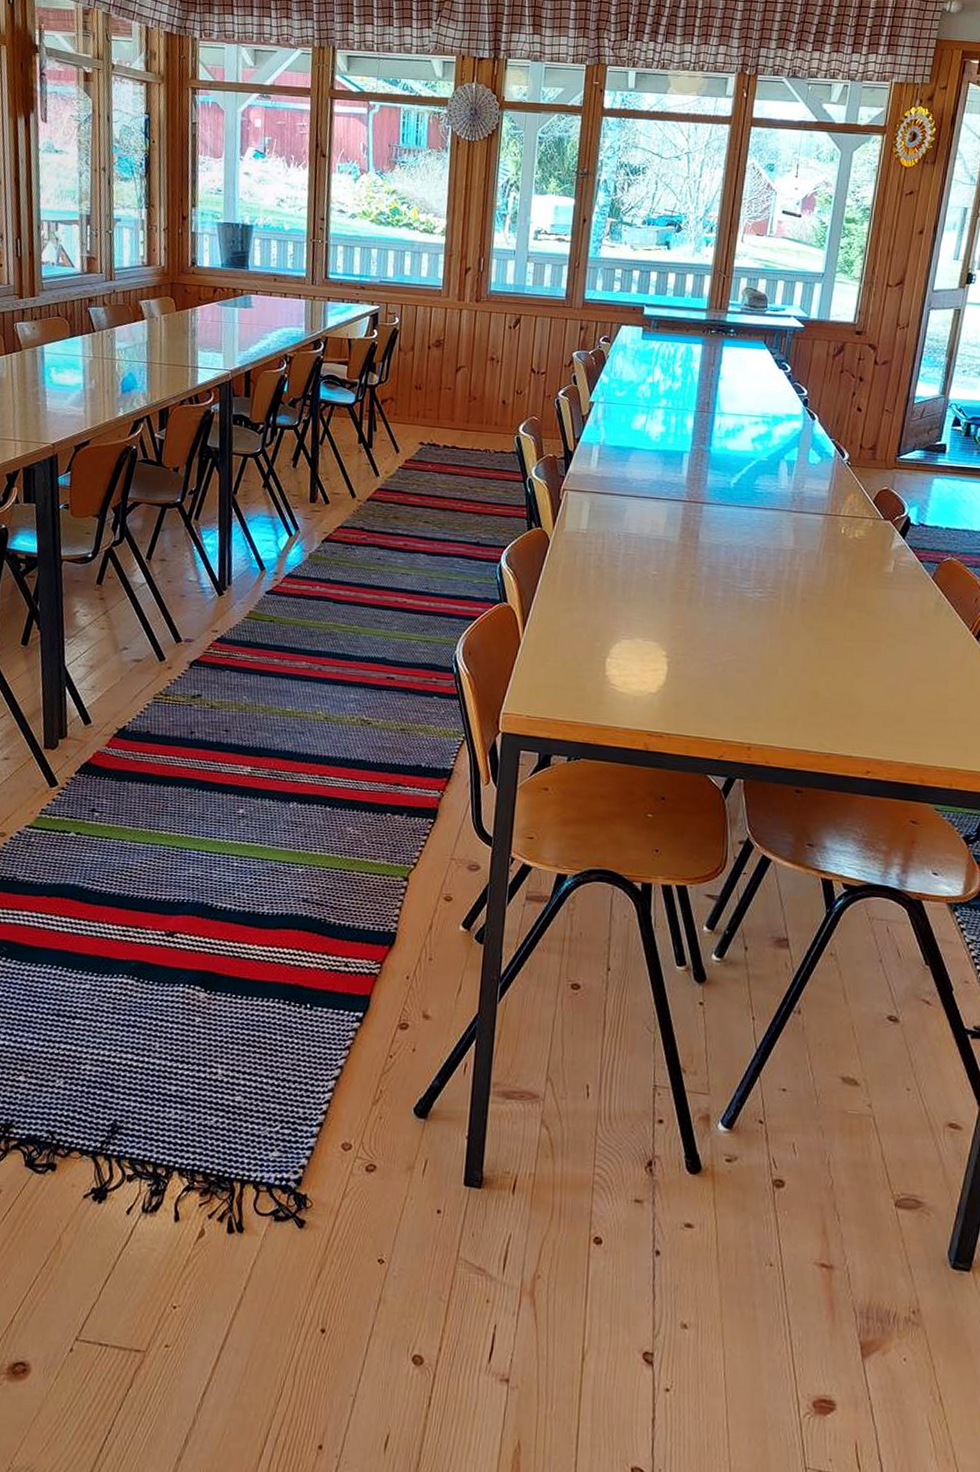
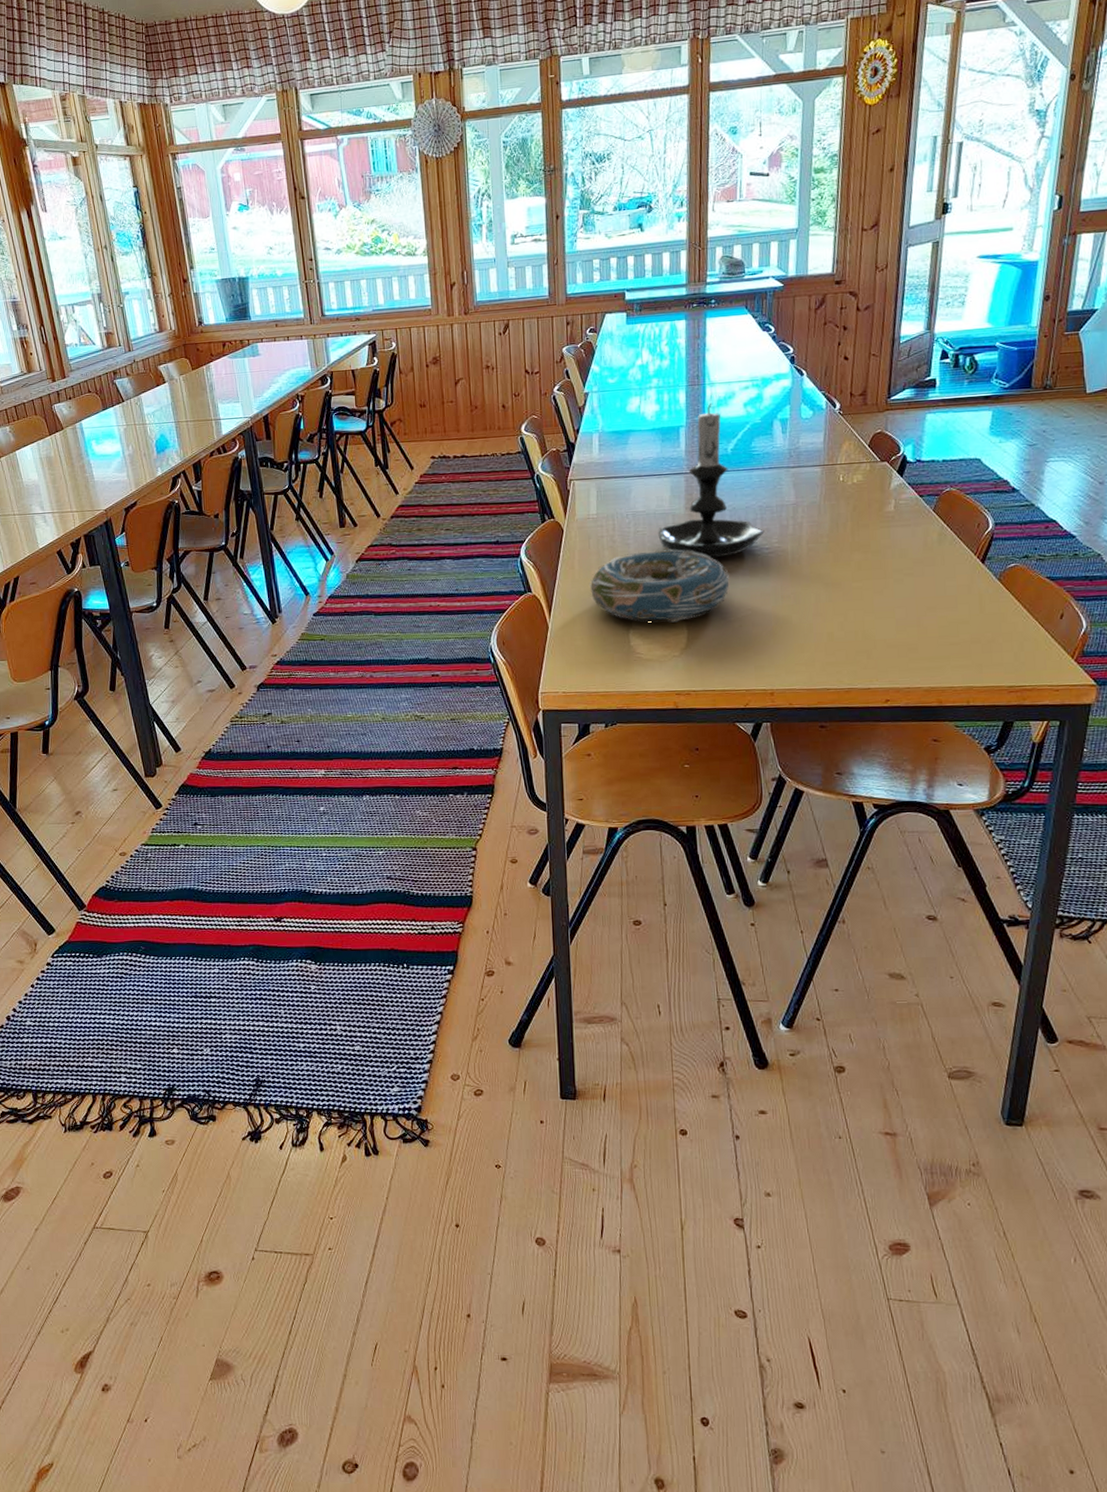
decorative bowl: none [569,576,718,657] -> present [589,549,729,623]
candle holder: none [648,432,759,595] -> present [658,402,765,558]

